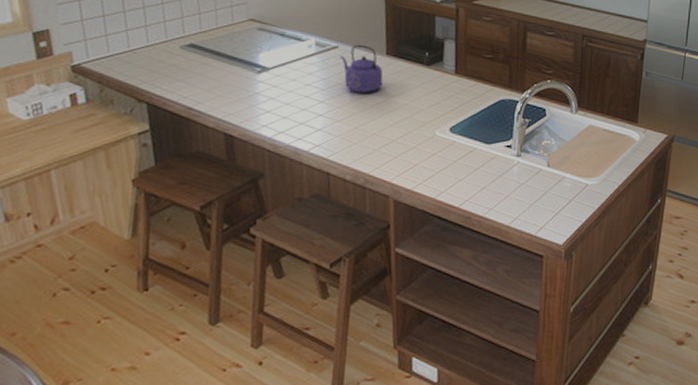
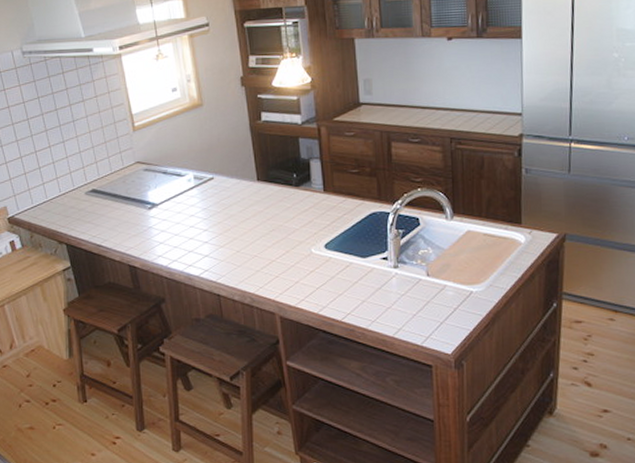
kettle: present [340,44,383,93] -> none [216,173,257,219]

